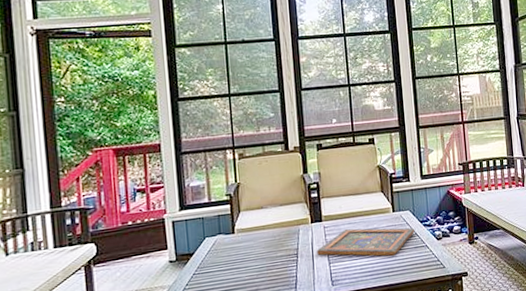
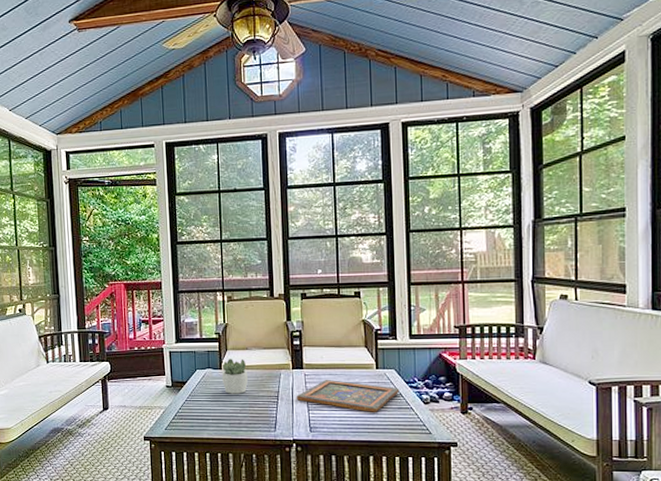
succulent plant: none [234,219,265,260] -> present [221,358,249,394]

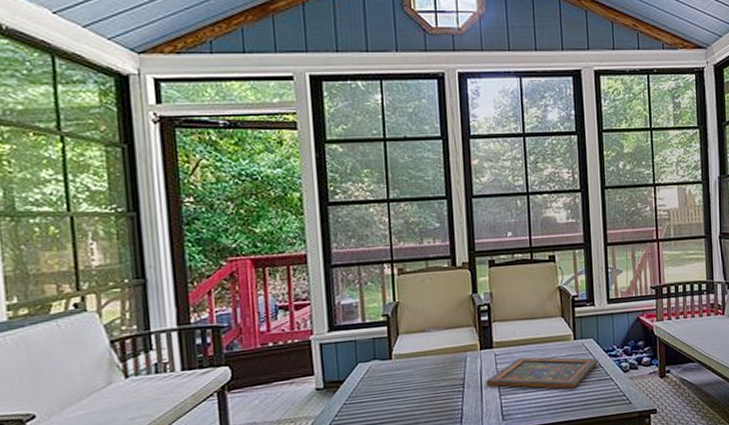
succulent plant: present [221,358,249,394] -> none [391,343,427,389]

